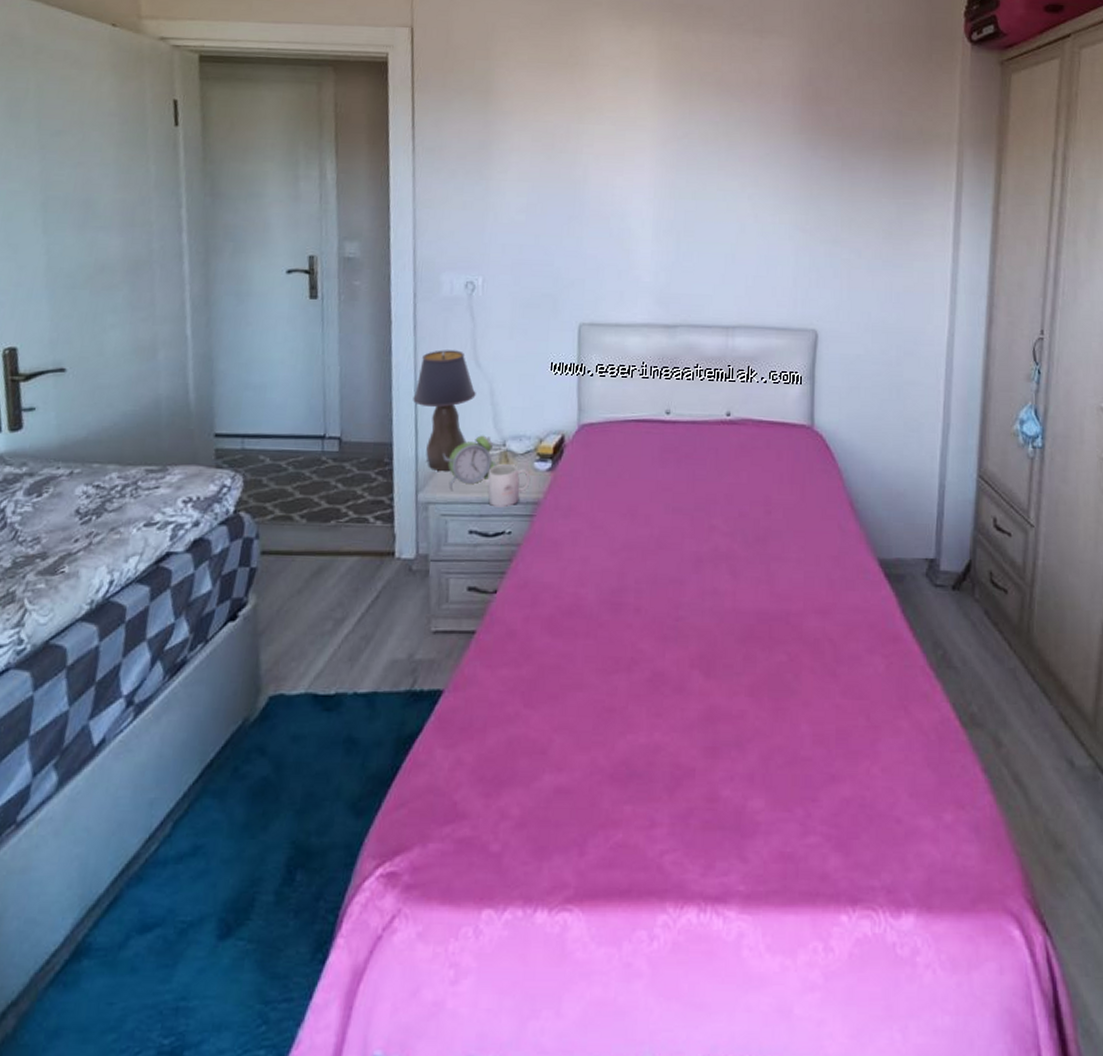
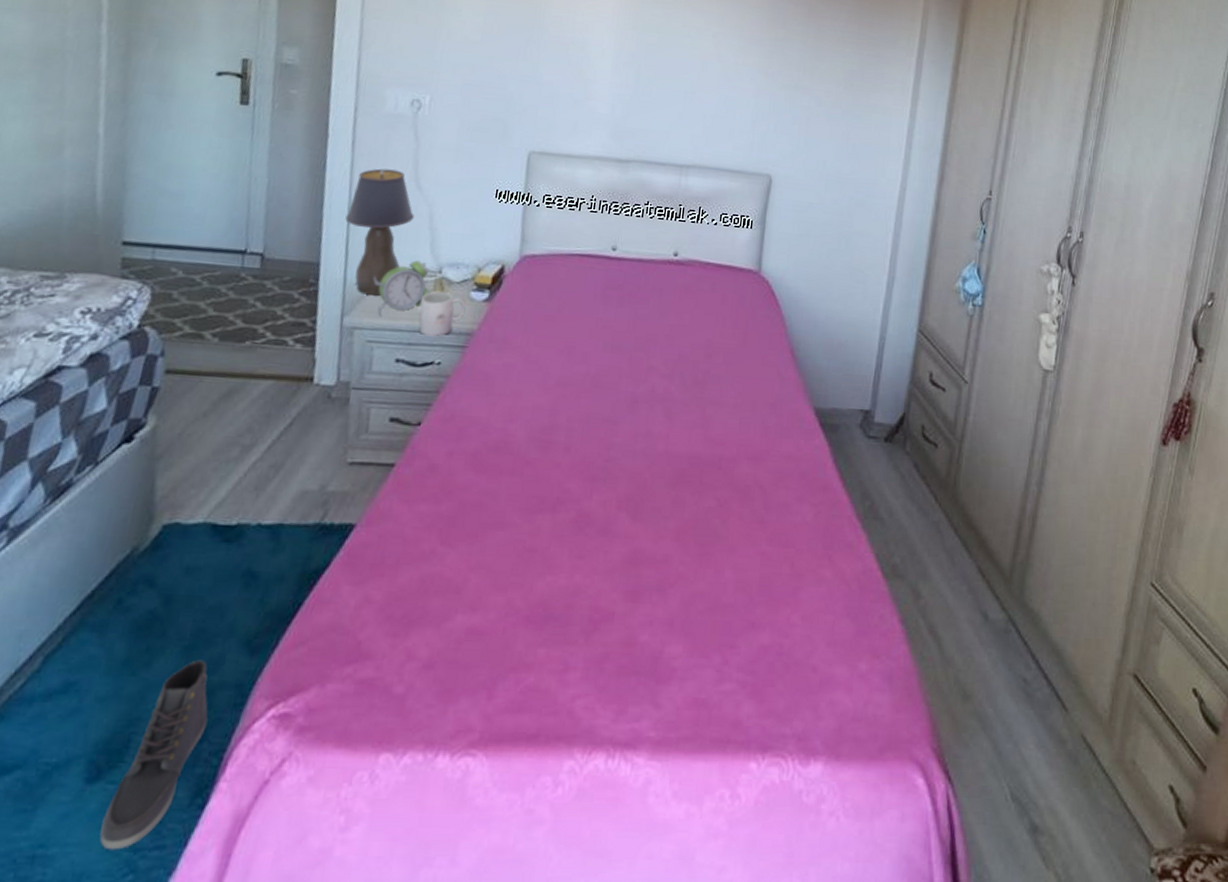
sneaker: none [234,822,323,1003] -> present [99,660,208,851]

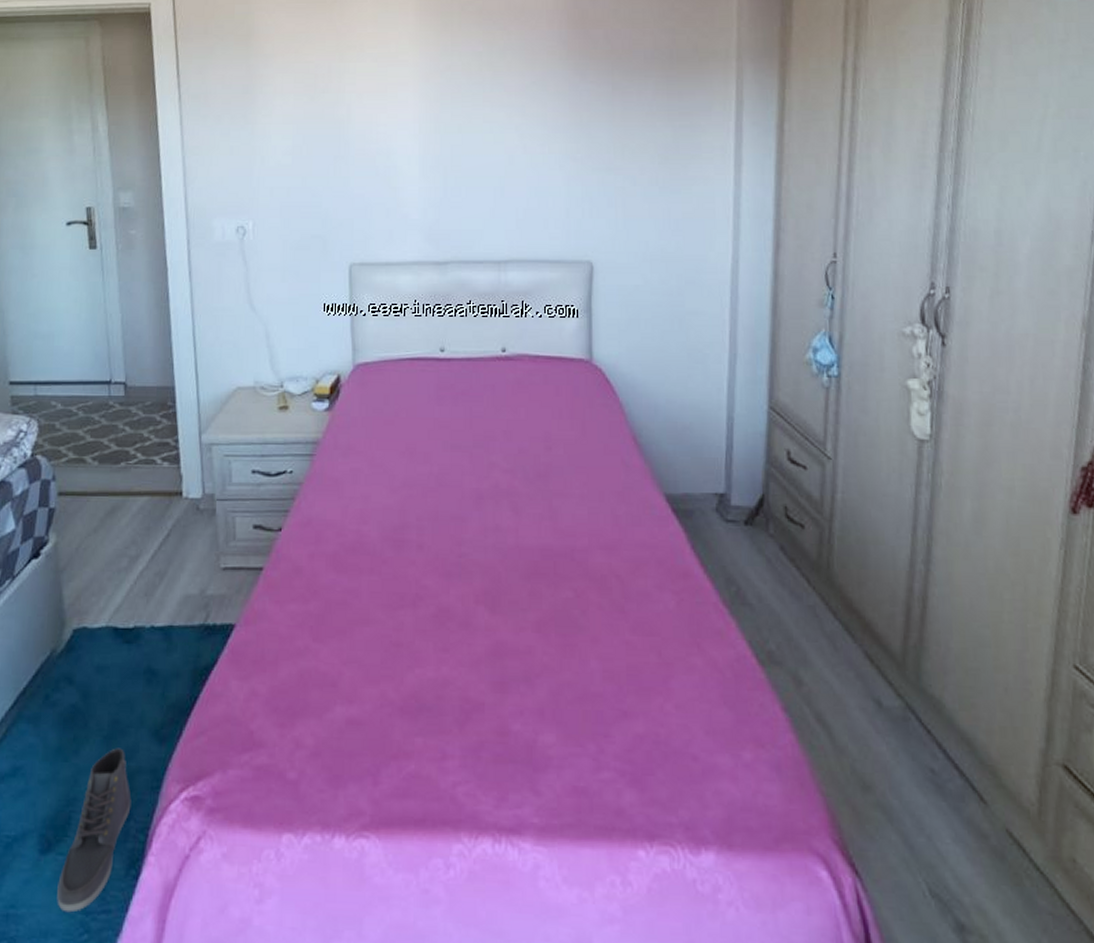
table lamp: present [345,168,414,296] -> none [192,294,252,414]
alarm clock: present [373,260,437,316] -> none [223,377,280,431]
mug: present [418,291,466,338] -> none [267,404,309,449]

